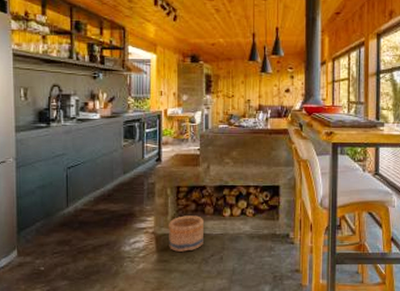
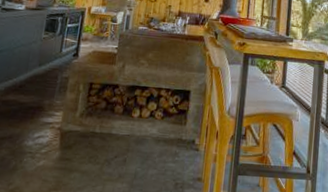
basket: present [169,215,205,252] -> none [73,113,113,151]

